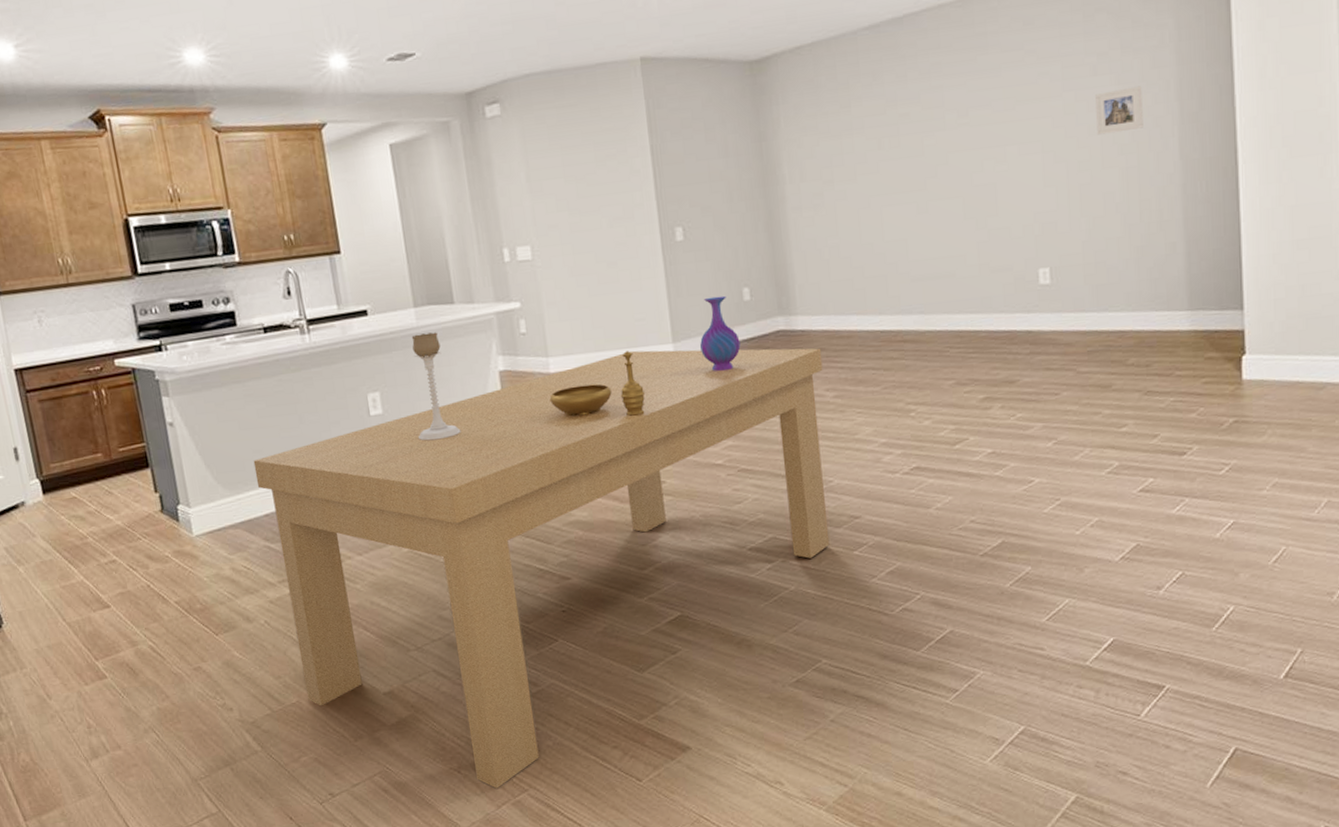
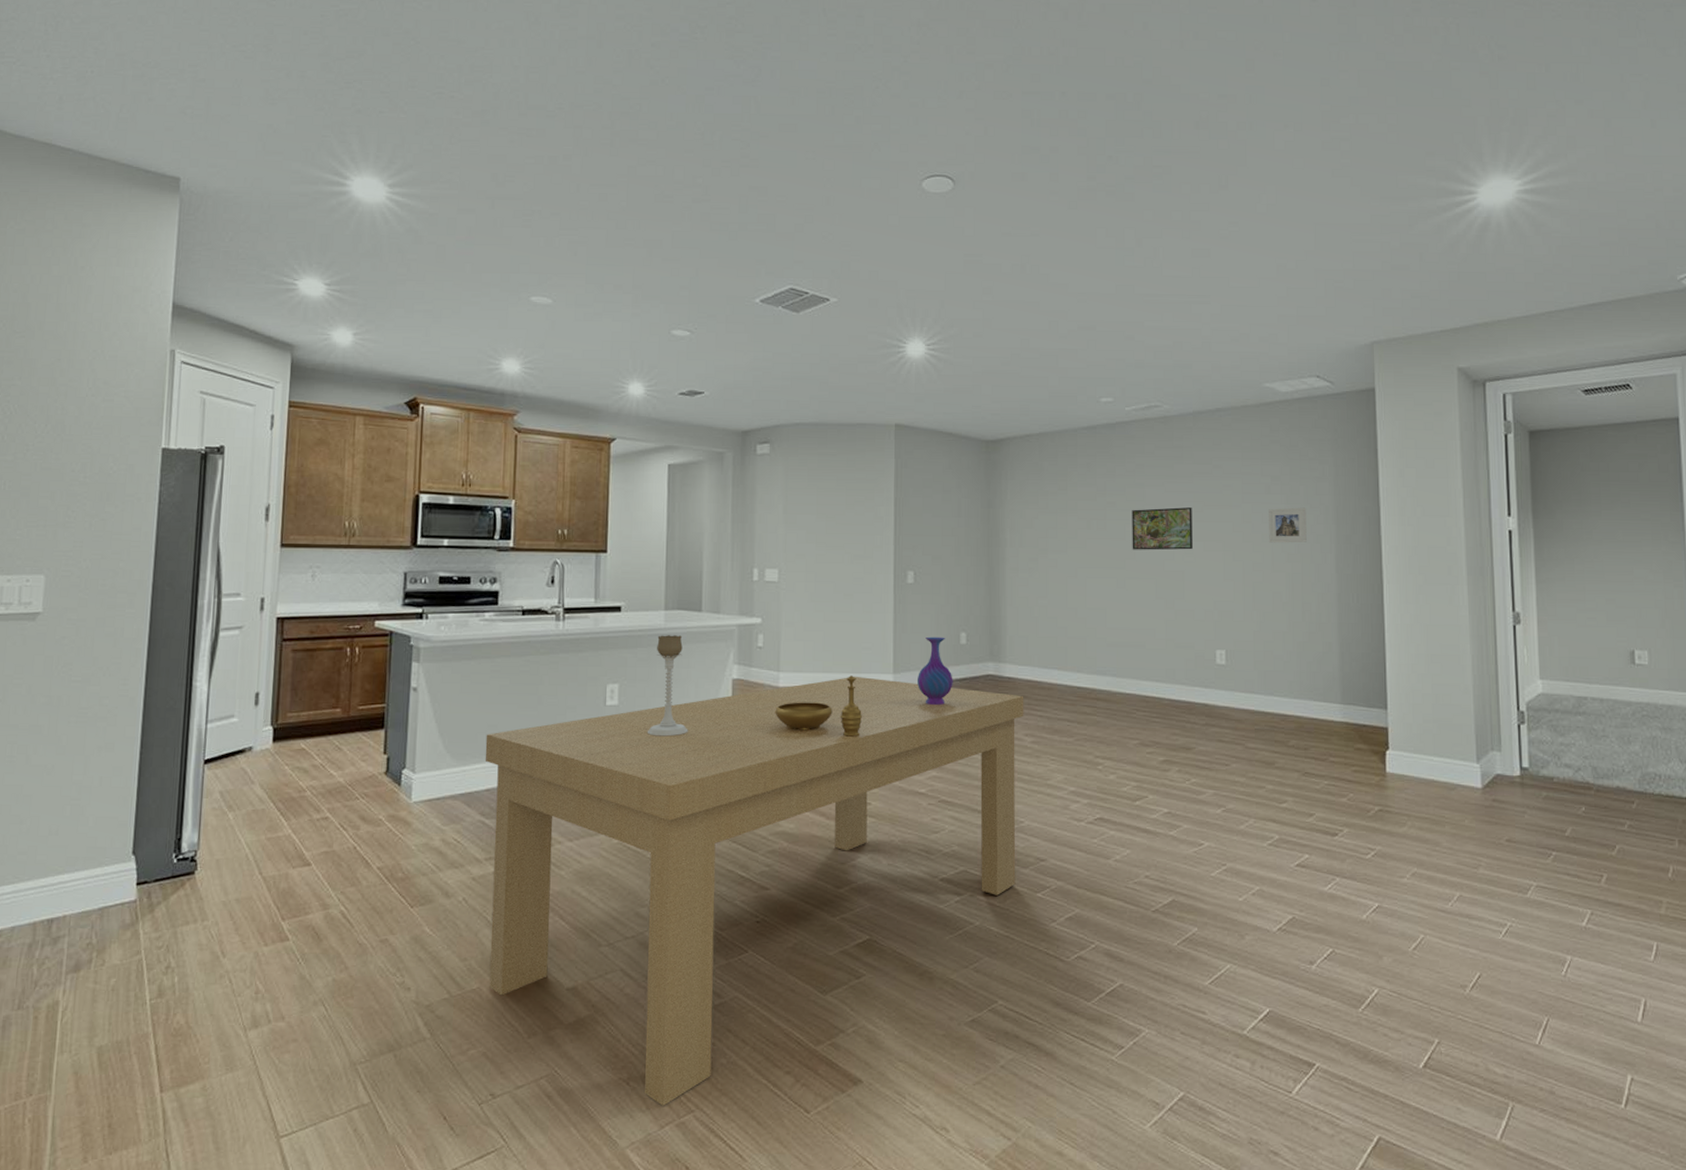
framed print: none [929,106,1005,167] -> present [1132,507,1193,550]

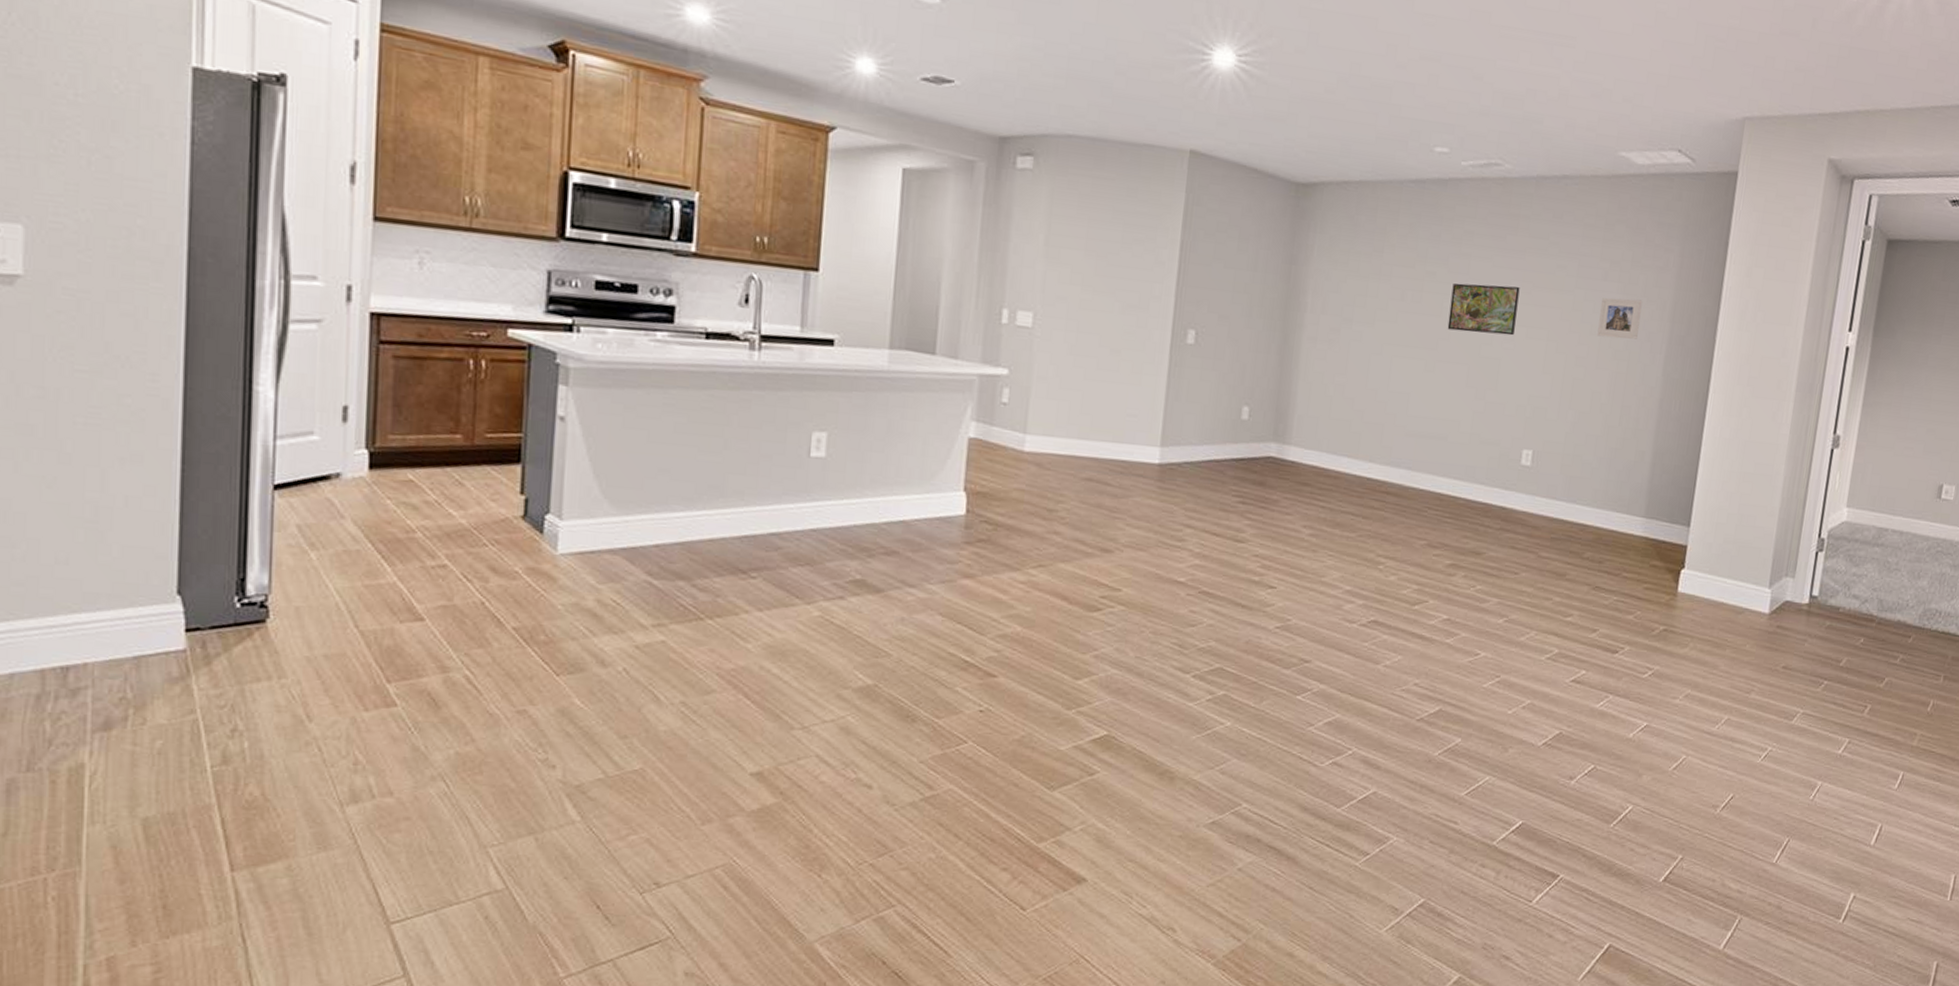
dining table: present [485,676,1024,1106] -> none [653,445,1307,900]
candle holder: present [648,635,688,737] -> none [861,378,911,499]
decorative bowl: present [775,676,863,737] -> none [1017,445,1121,515]
vase: present [918,636,953,705] -> none [1187,407,1229,486]

